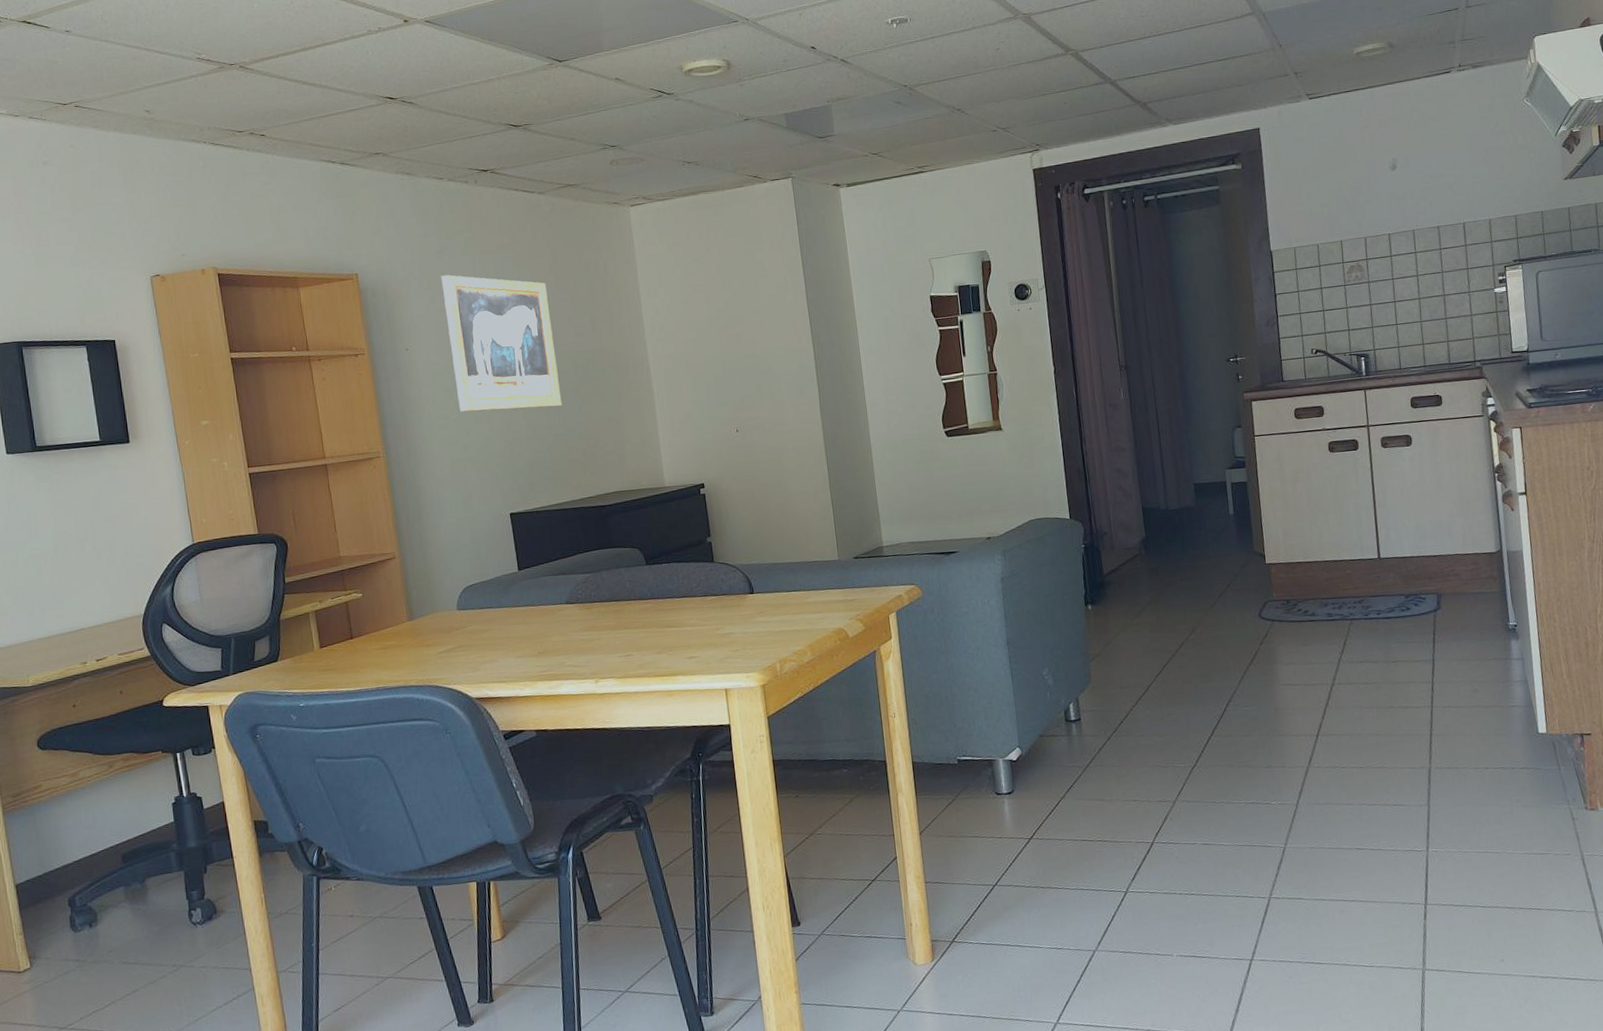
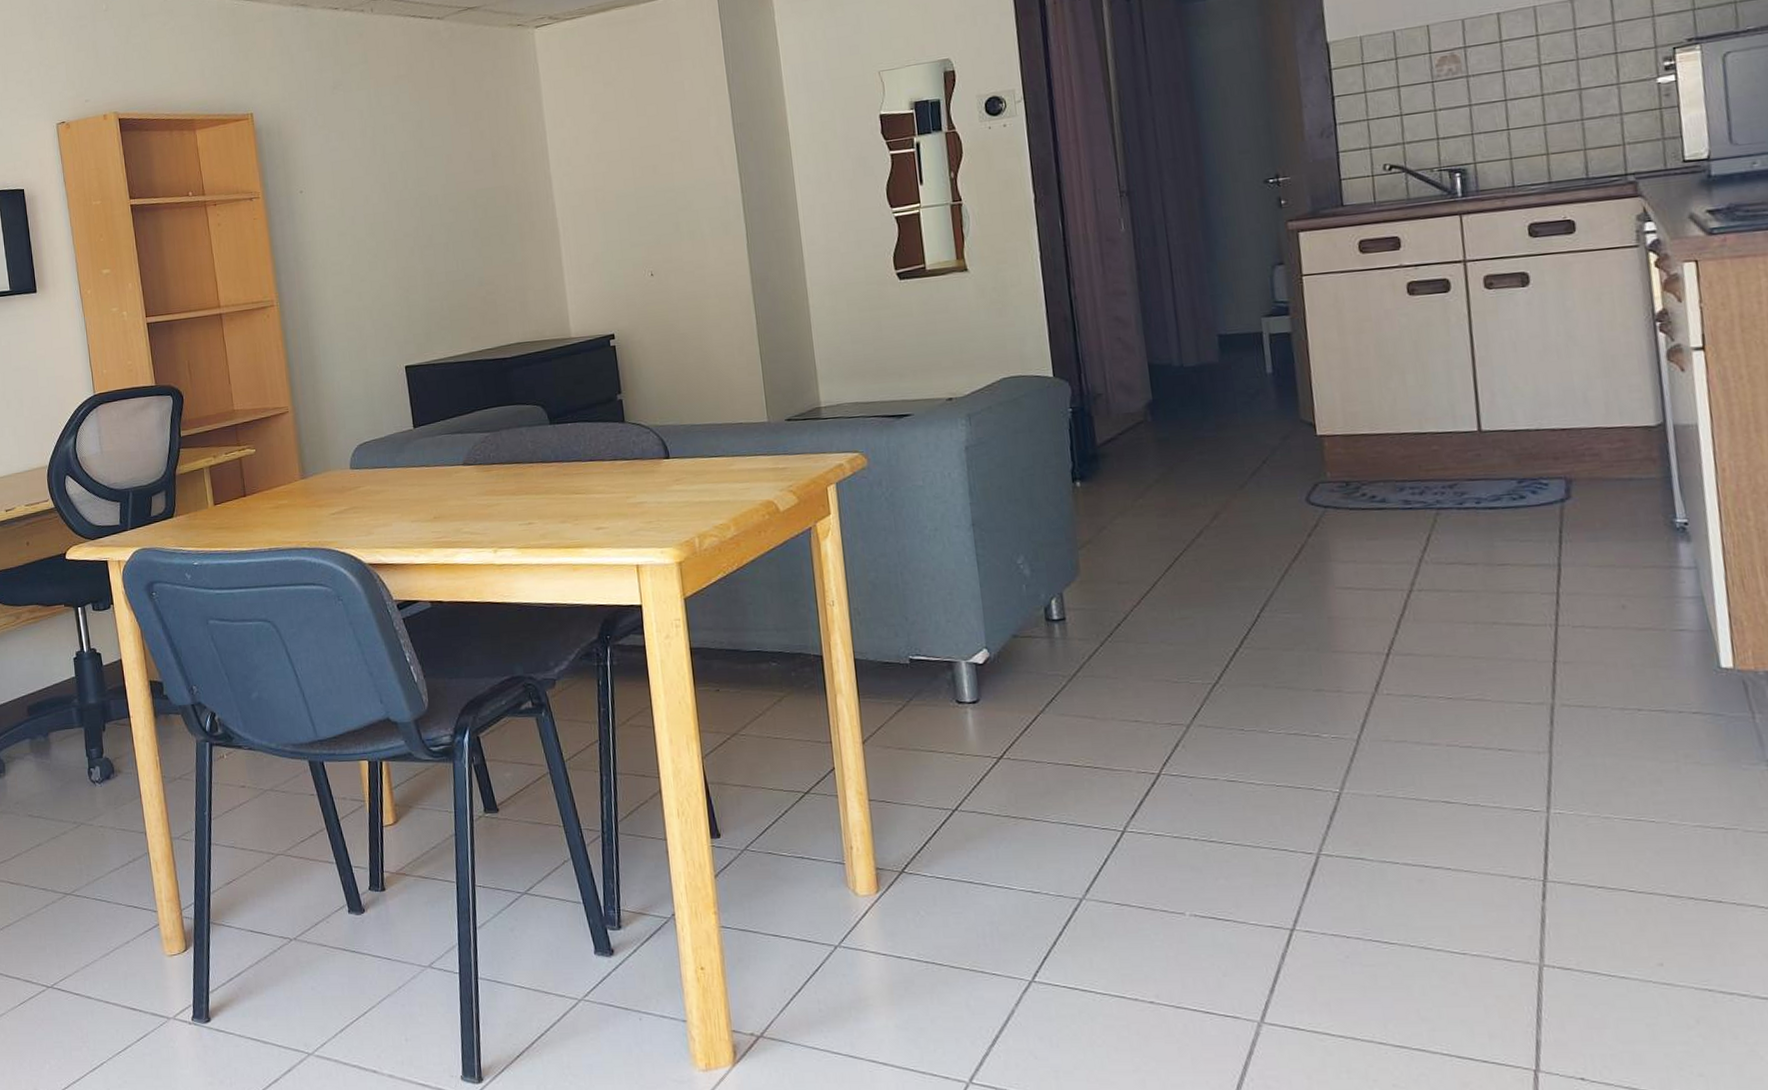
wall art: present [441,275,562,412] -> none [336,111,461,258]

